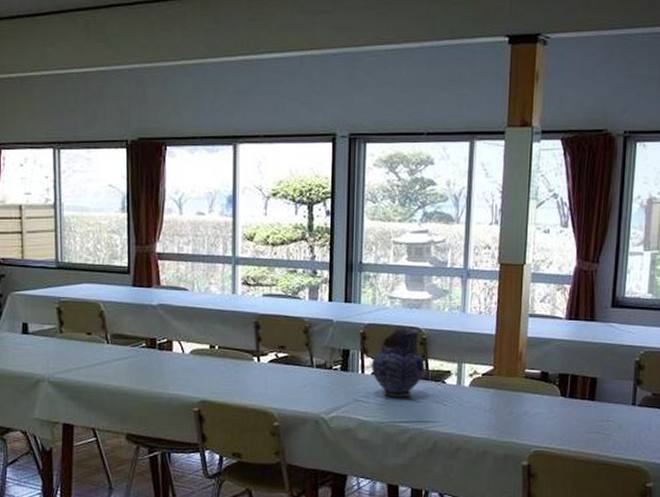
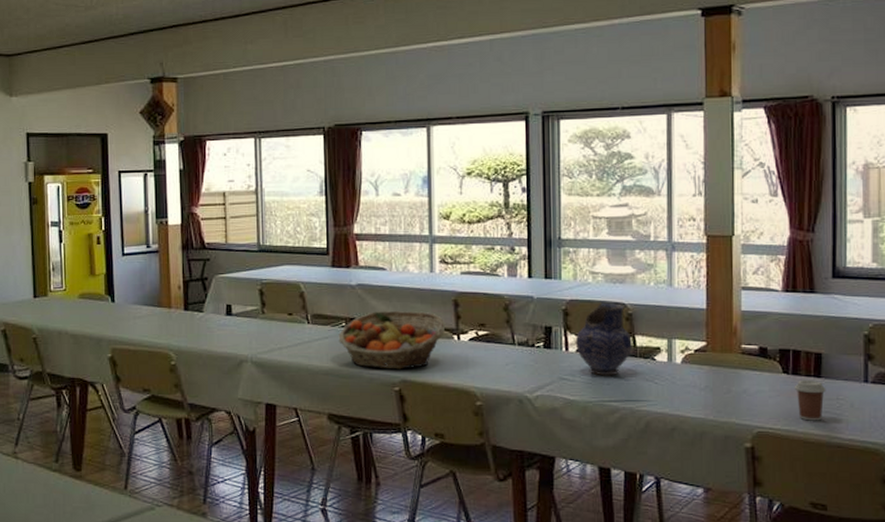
fruit basket: none [138,332,246,390] -> present [338,311,446,369]
coffee cup: none [570,403,598,441] -> present [794,380,826,421]

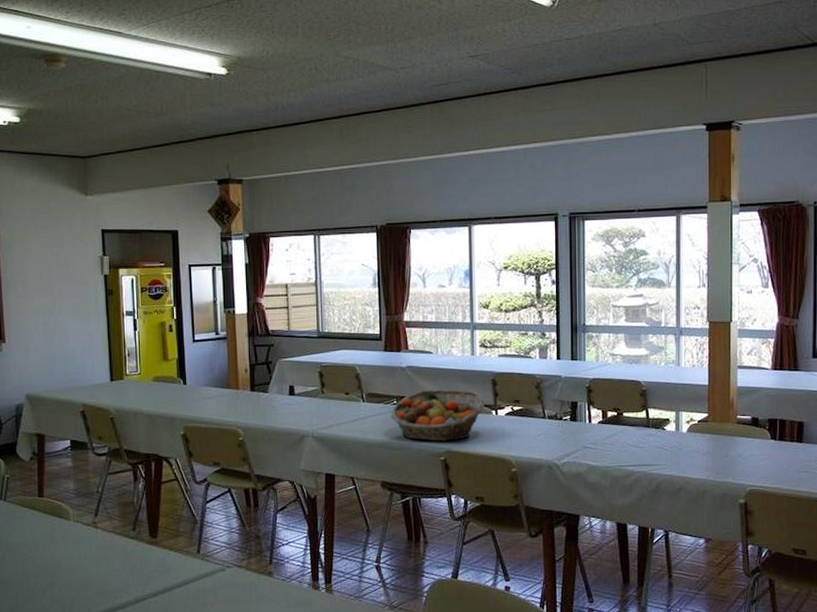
pottery: present [575,303,633,376] -> none [597,381,647,444]
coffee cup: present [794,380,826,421] -> none [780,445,807,480]

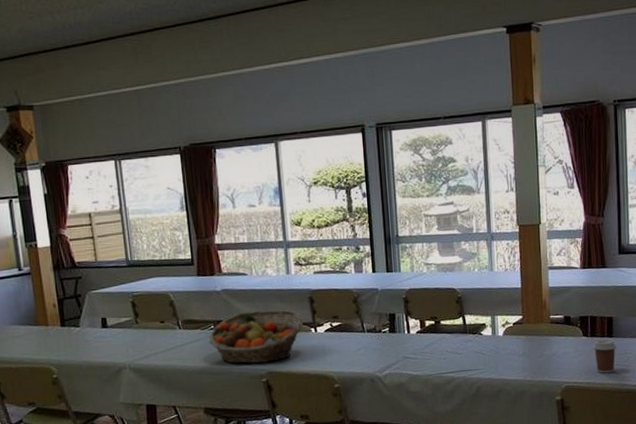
coffee cup: none [780,445,807,480] -> present [592,340,617,374]

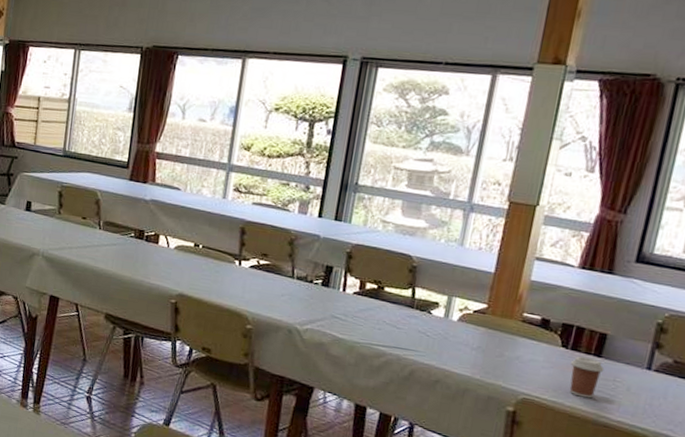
fruit basket: present [208,309,304,364] -> none [125,227,230,286]

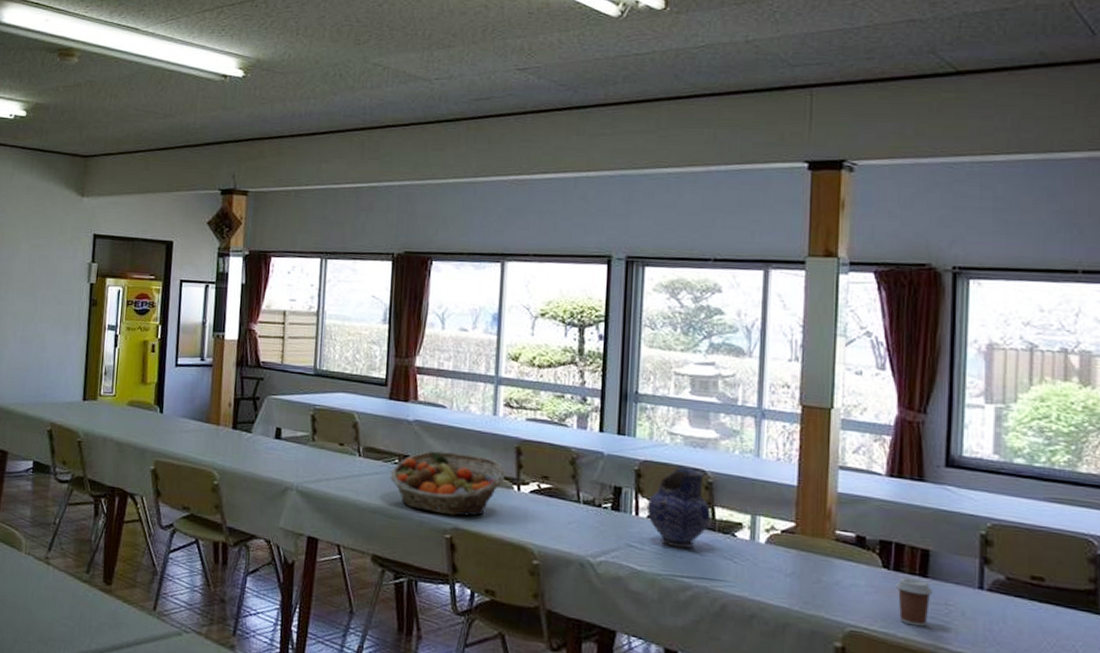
fruit basket: none [125,227,230,286] -> present [390,451,506,517]
pottery: none [353,252,413,322] -> present [646,468,712,549]

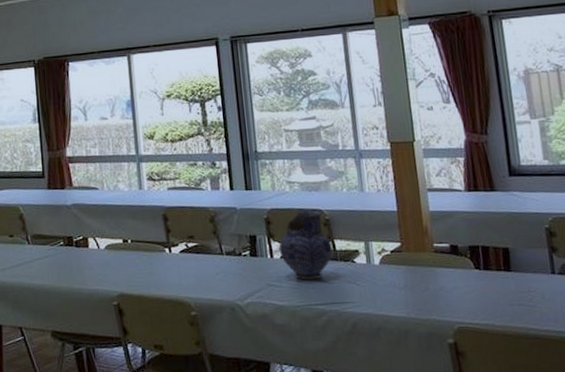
fruit basket: present [390,451,506,517] -> none [57,227,157,285]
coffee cup: present [895,578,933,627] -> none [487,274,518,314]

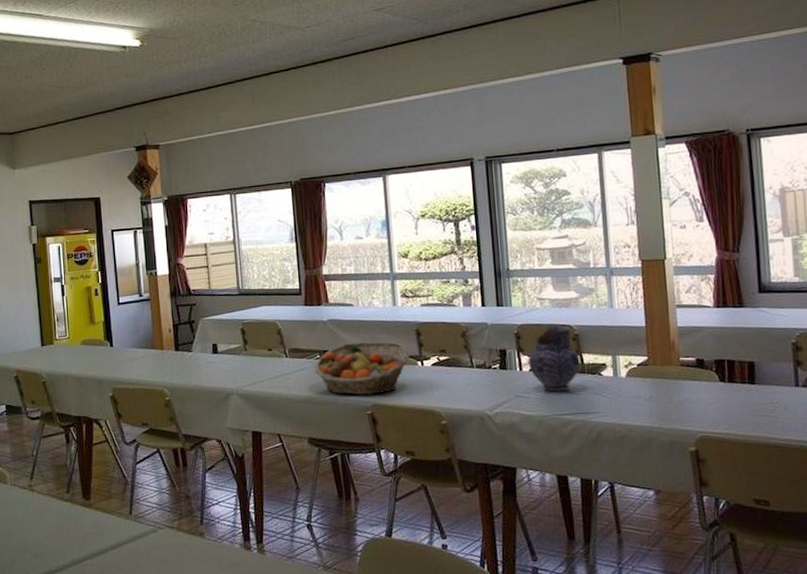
fruit basket: none [57,227,157,285] -> present [314,341,410,395]

